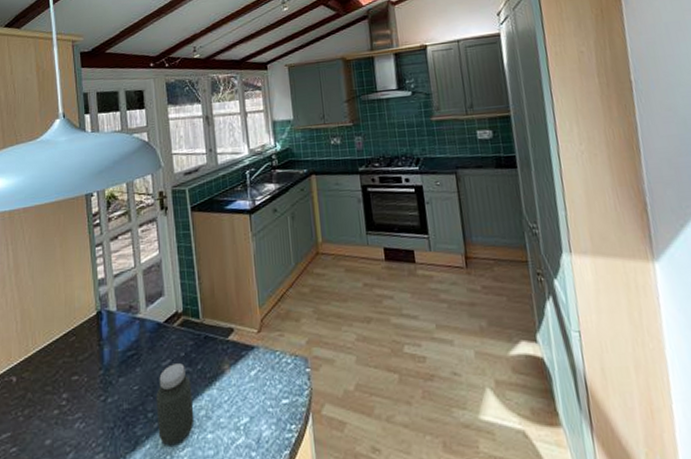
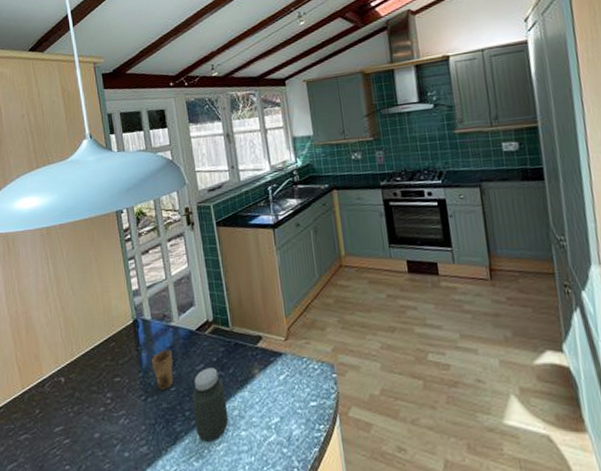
cup: none [115,342,138,390] -> present [152,348,174,390]

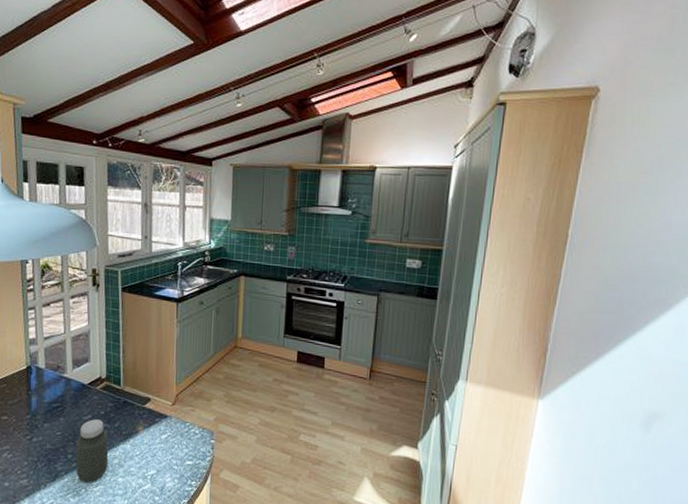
cup: present [152,348,174,390] -> none [41,396,62,433]

